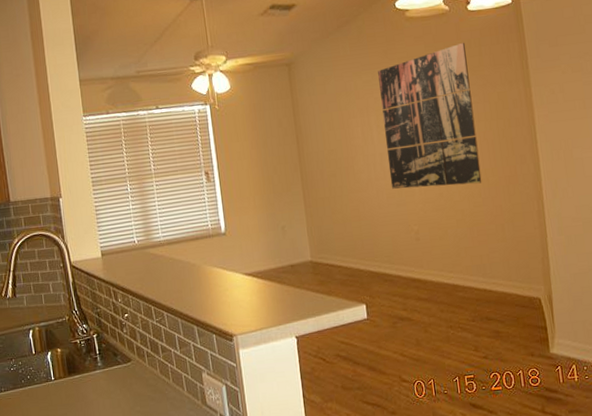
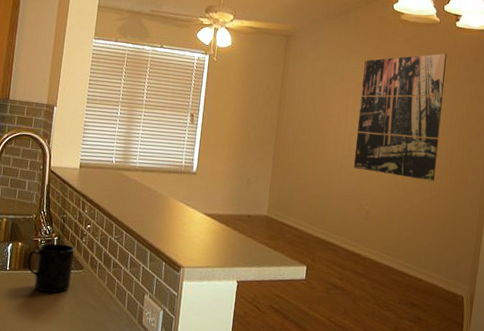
mug: none [70,339,122,395] -> present [26,243,74,293]

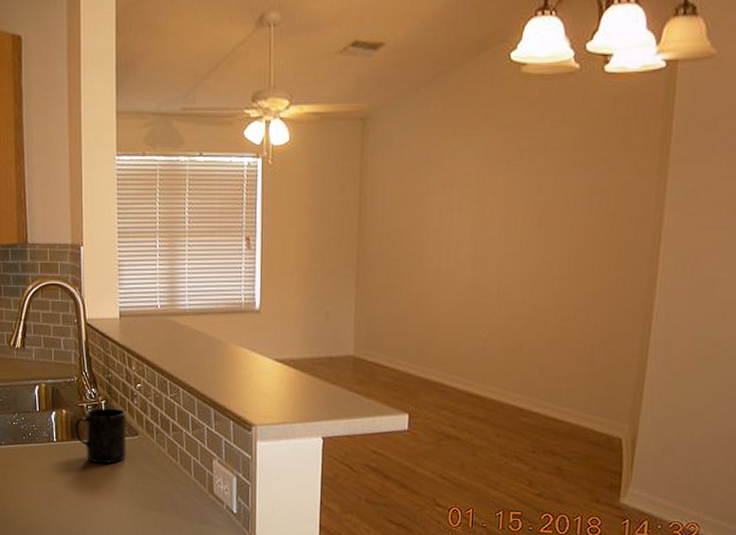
wall art: present [353,53,447,182] -> none [463,113,592,293]

